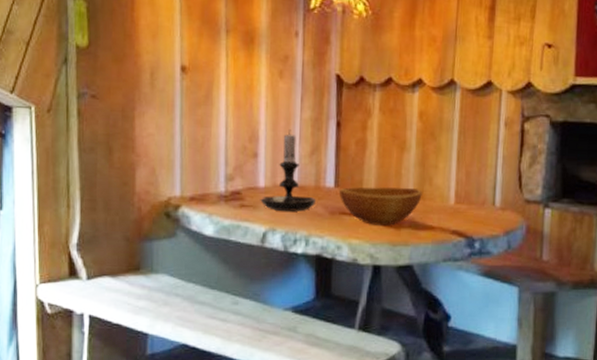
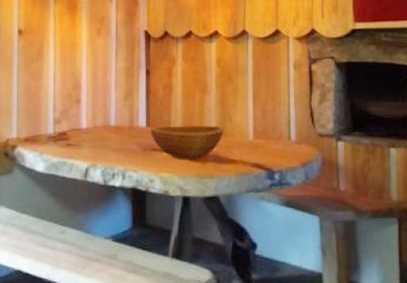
candle holder: present [260,129,317,212] -> none [83,78,131,149]

